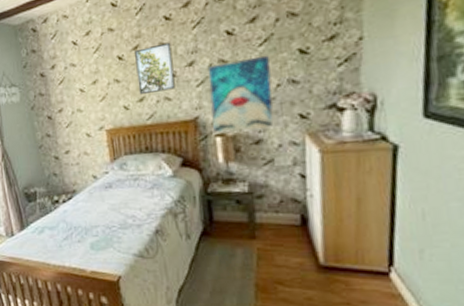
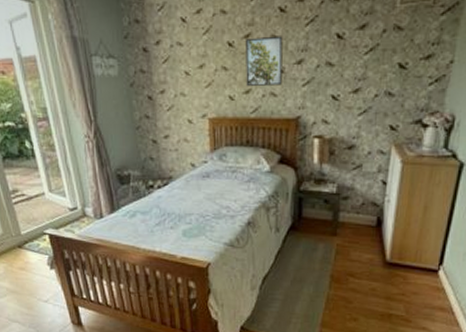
wall art: present [207,55,273,133] -> none [312,64,373,136]

